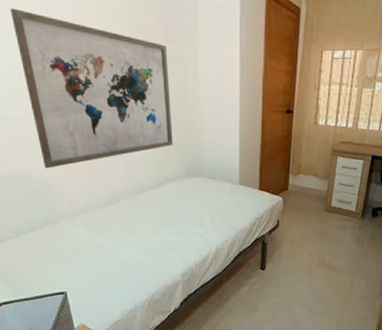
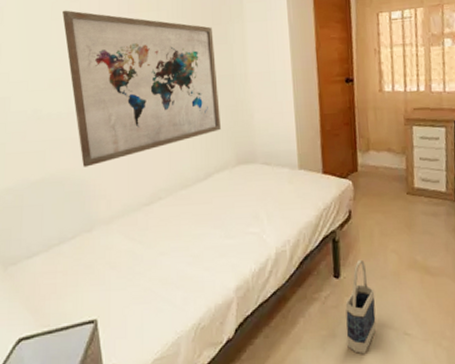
bag: none [266,257,291,322] -> present [345,259,377,354]

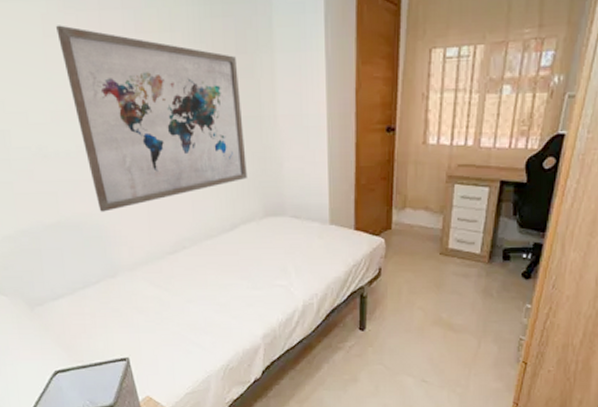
bag: present [345,259,377,354] -> none [367,315,398,396]

